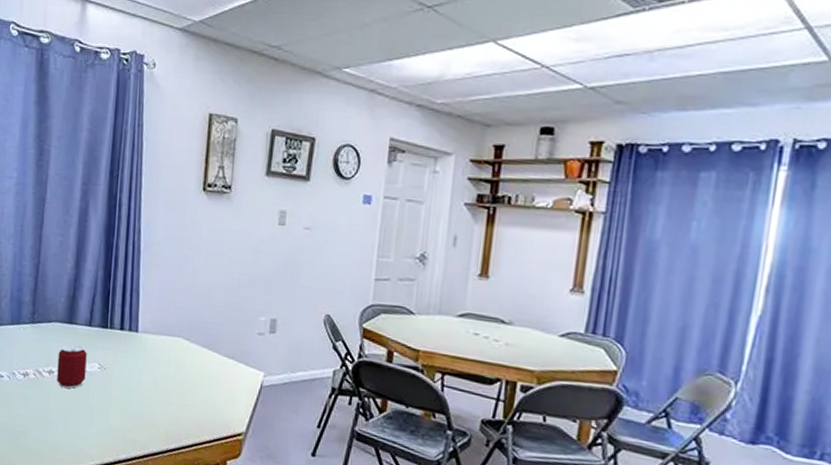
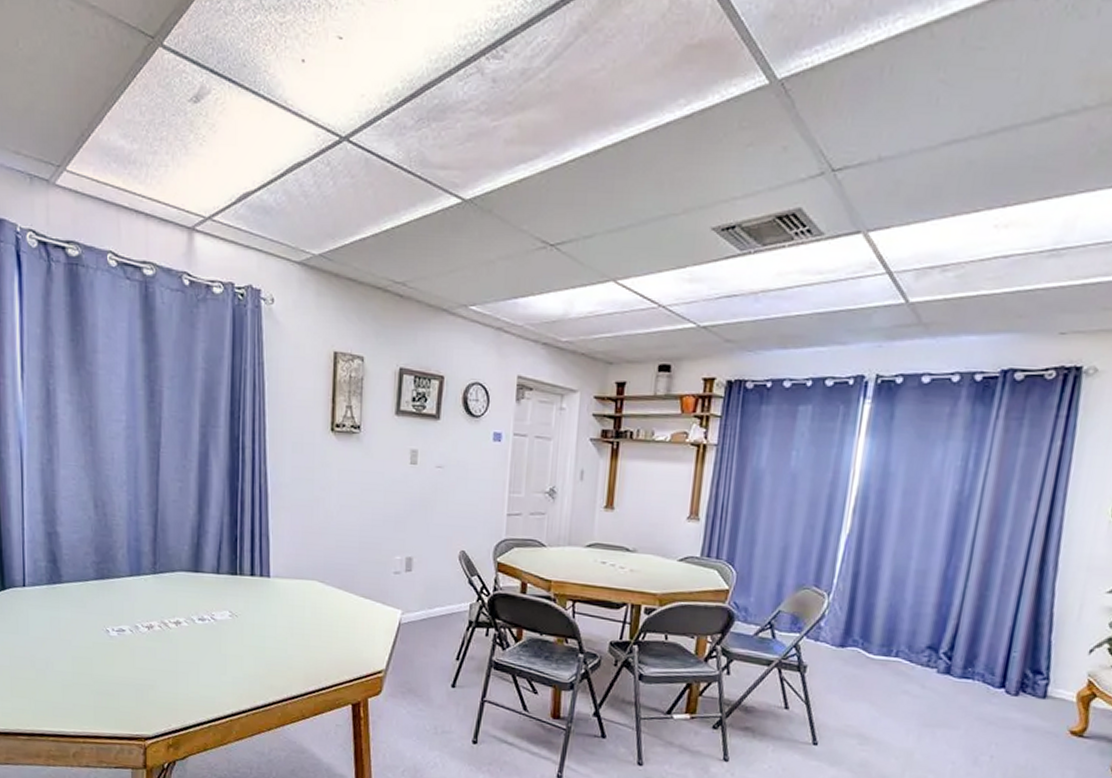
can: present [57,344,87,389] -> none [185,593,216,639]

